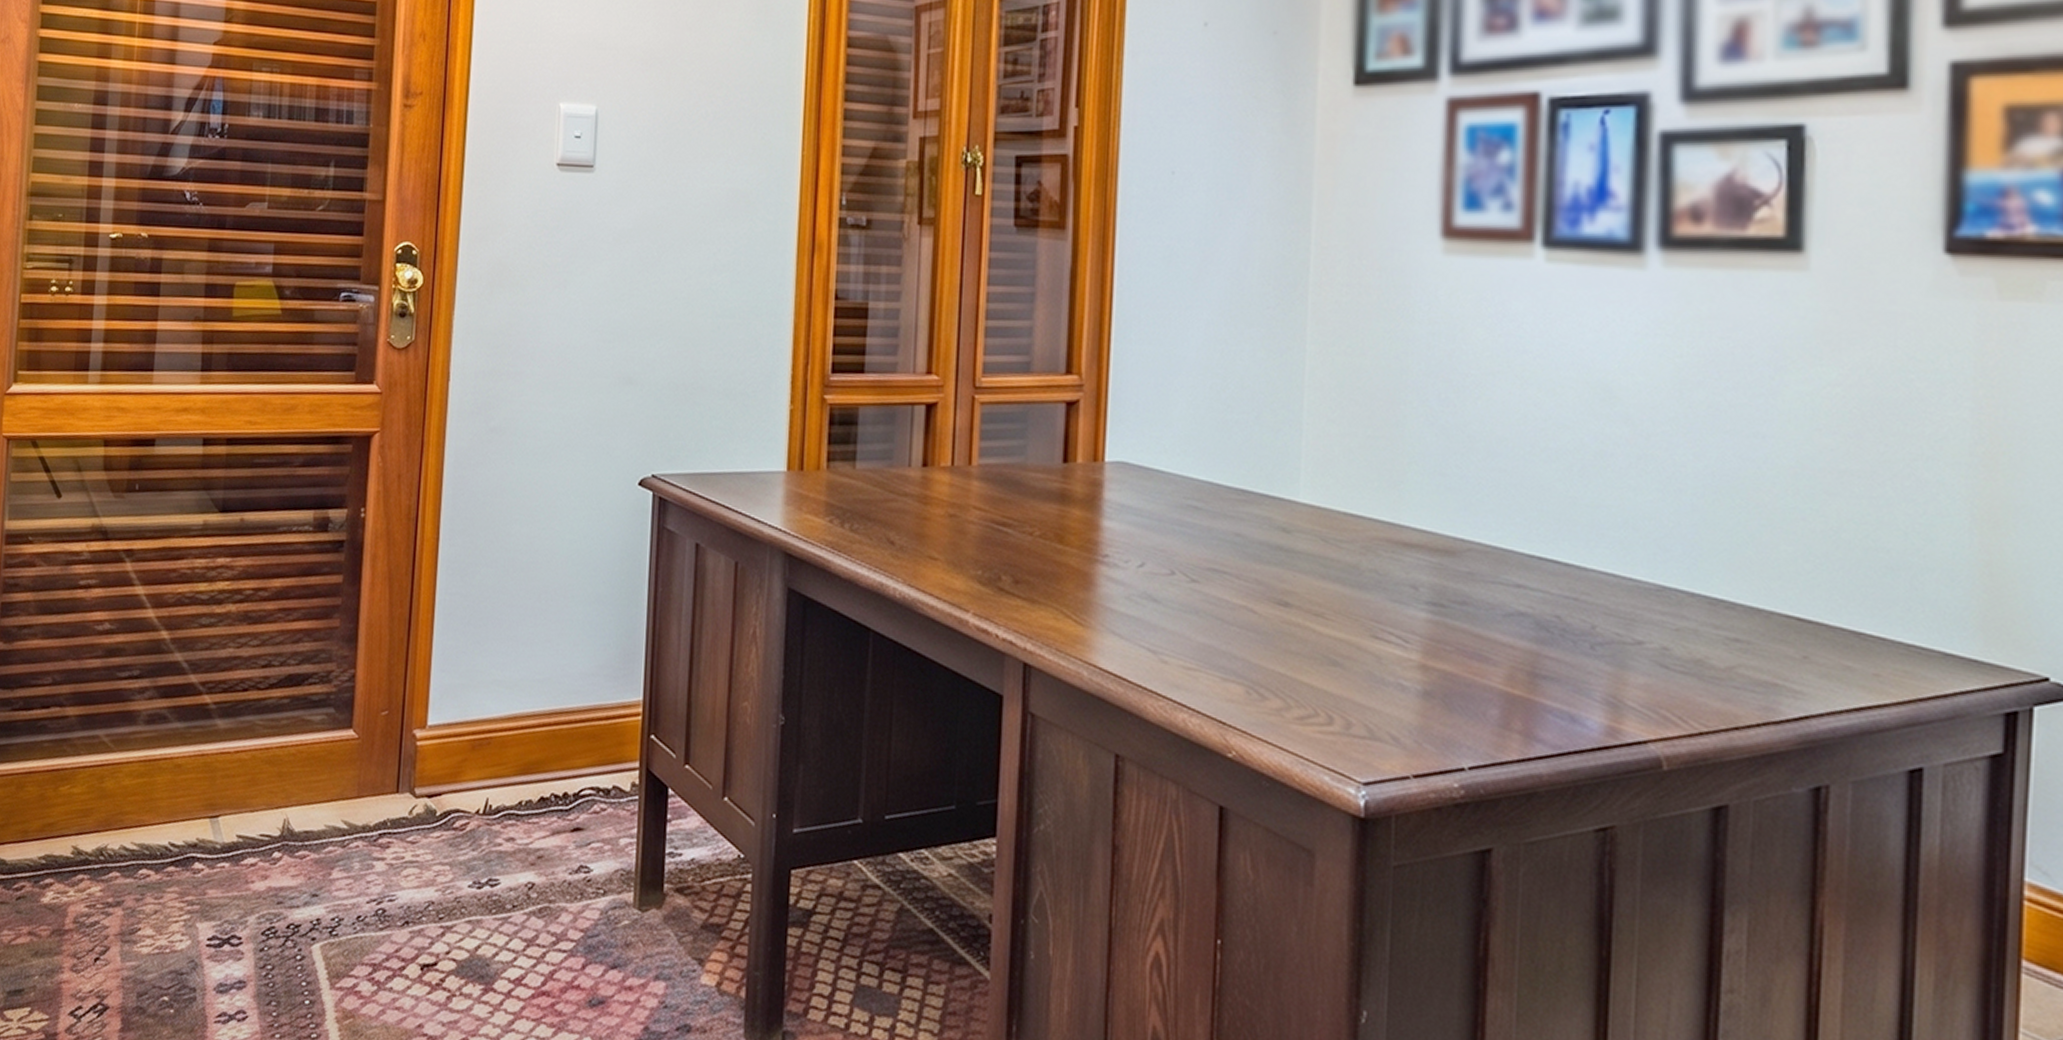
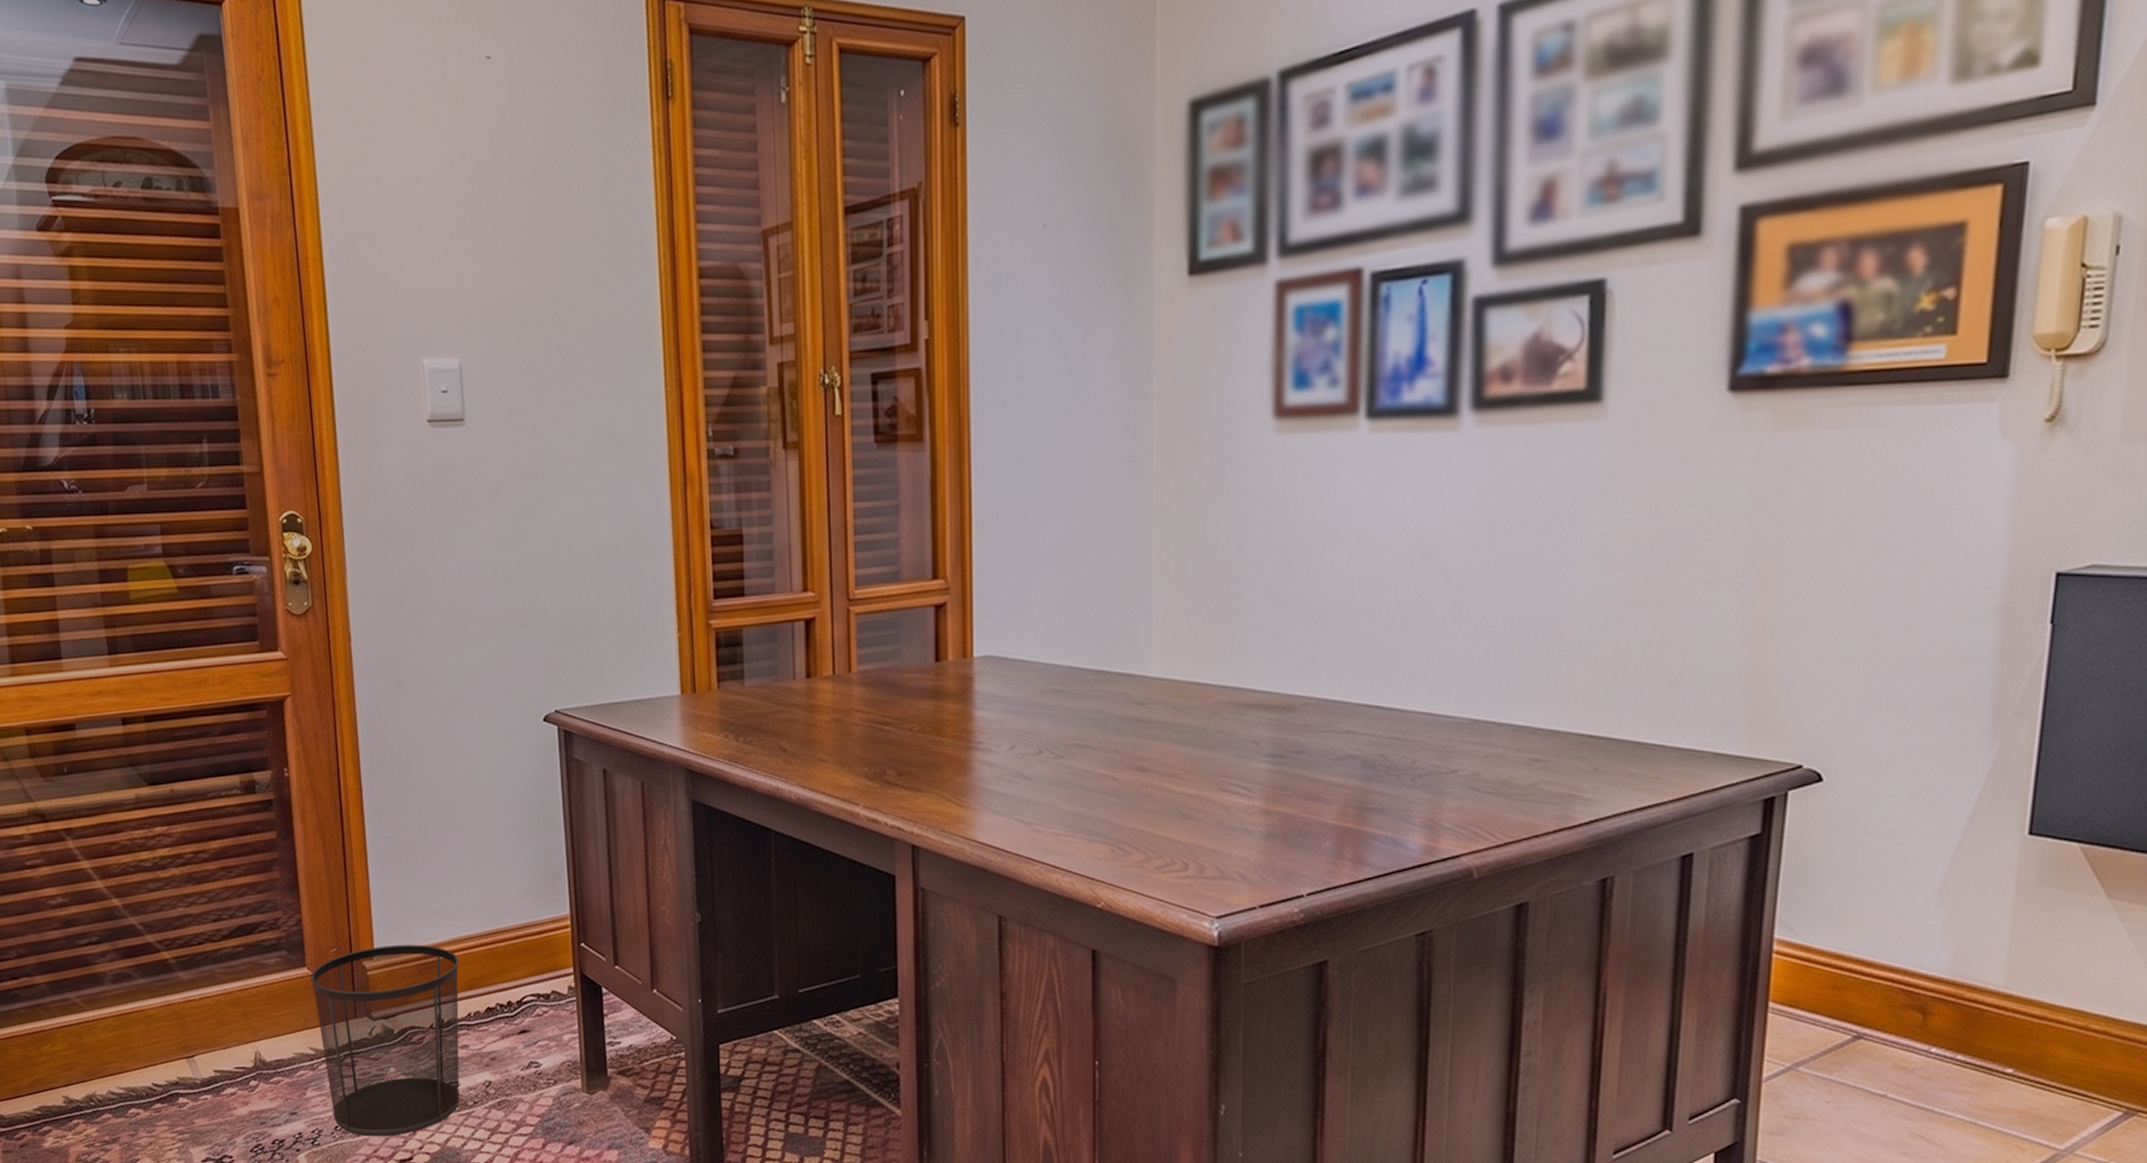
waste bin: none [355,714,517,935] -> present [311,944,460,1137]

